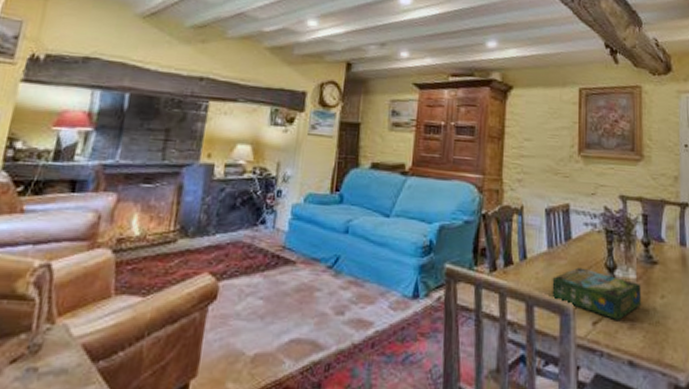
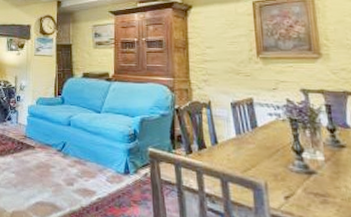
board game: present [552,267,642,322] -> none [242,150,333,197]

